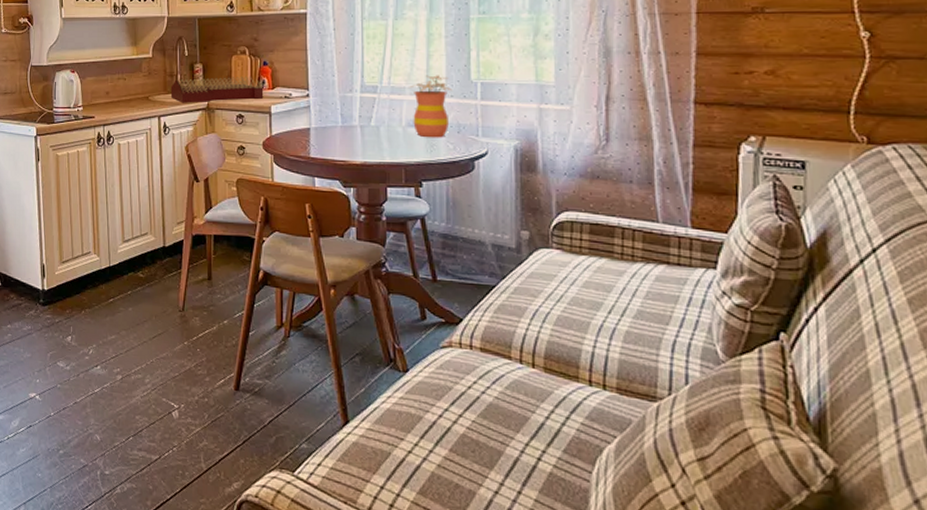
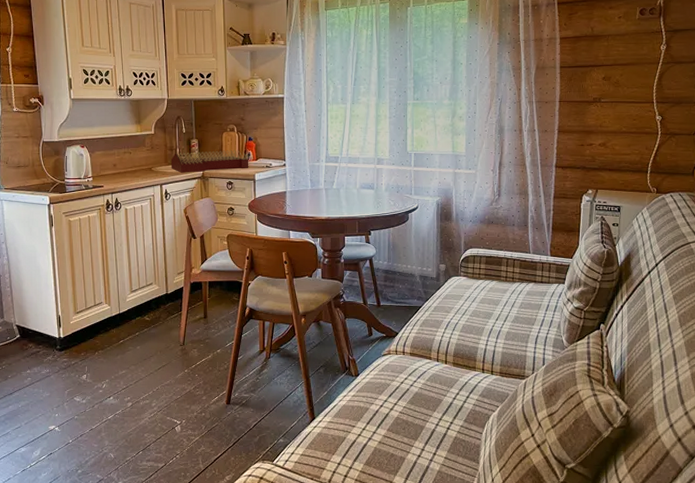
flowerpot: present [409,75,452,138] -> none [362,148,393,197]

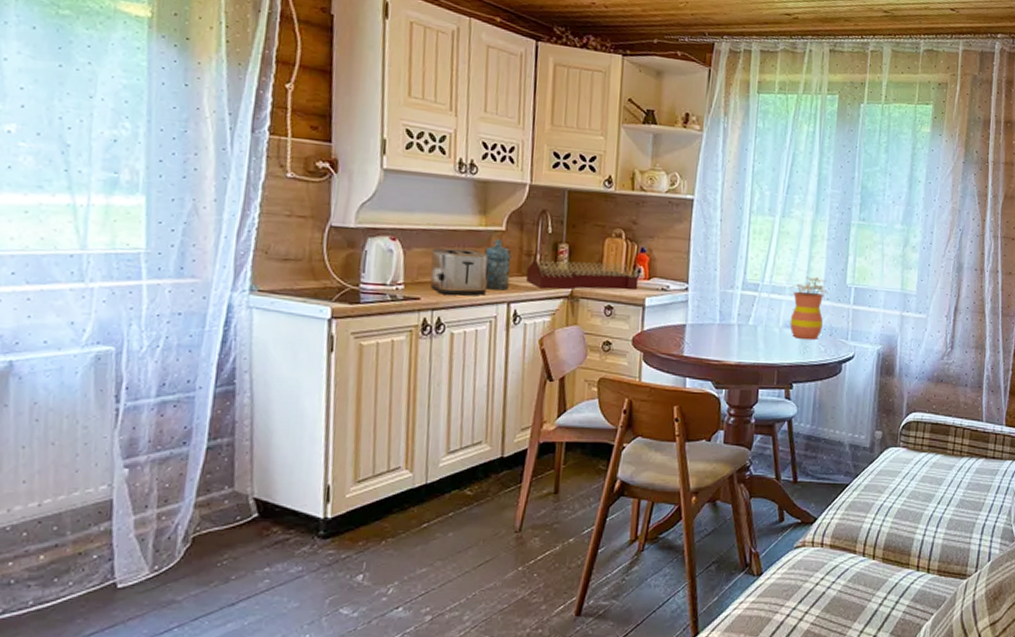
toaster: none [108,149,146,183] -> present [429,248,489,296]
canister: none [142,140,160,176] -> present [484,239,512,291]
flowerpot: none [362,148,393,197] -> present [789,276,829,341]

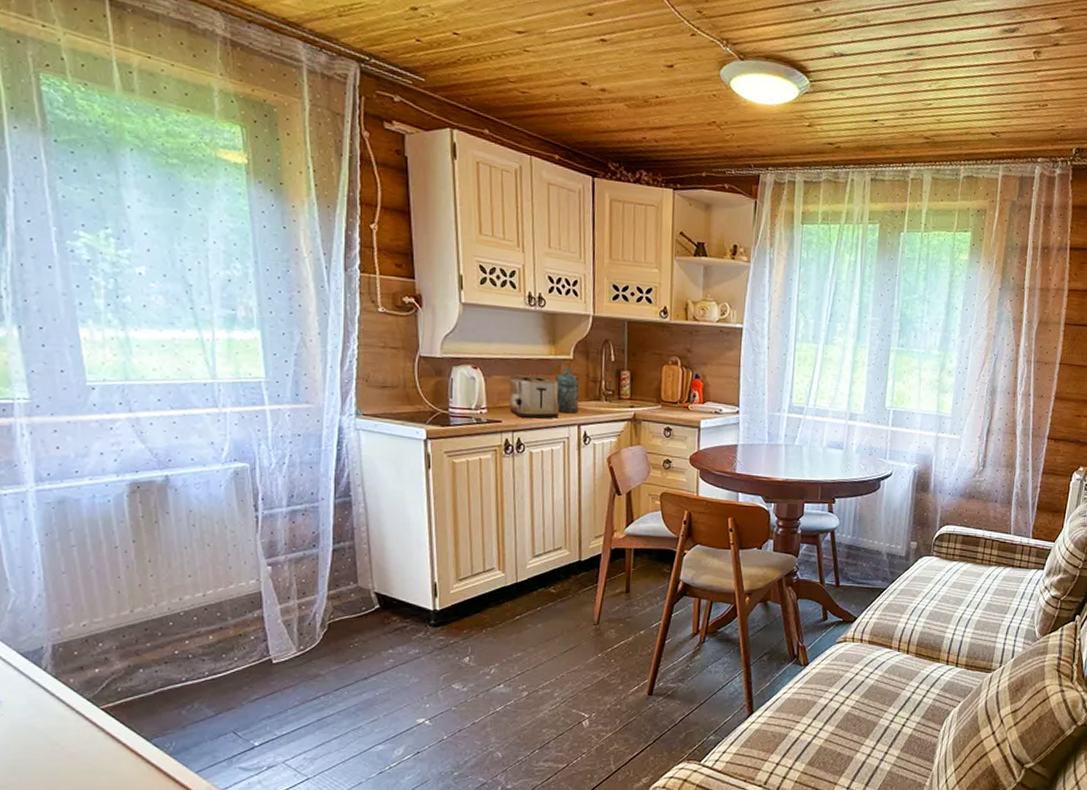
dish rack: present [525,260,639,291] -> none [593,386,694,414]
flowerpot: present [789,276,829,341] -> none [832,400,869,459]

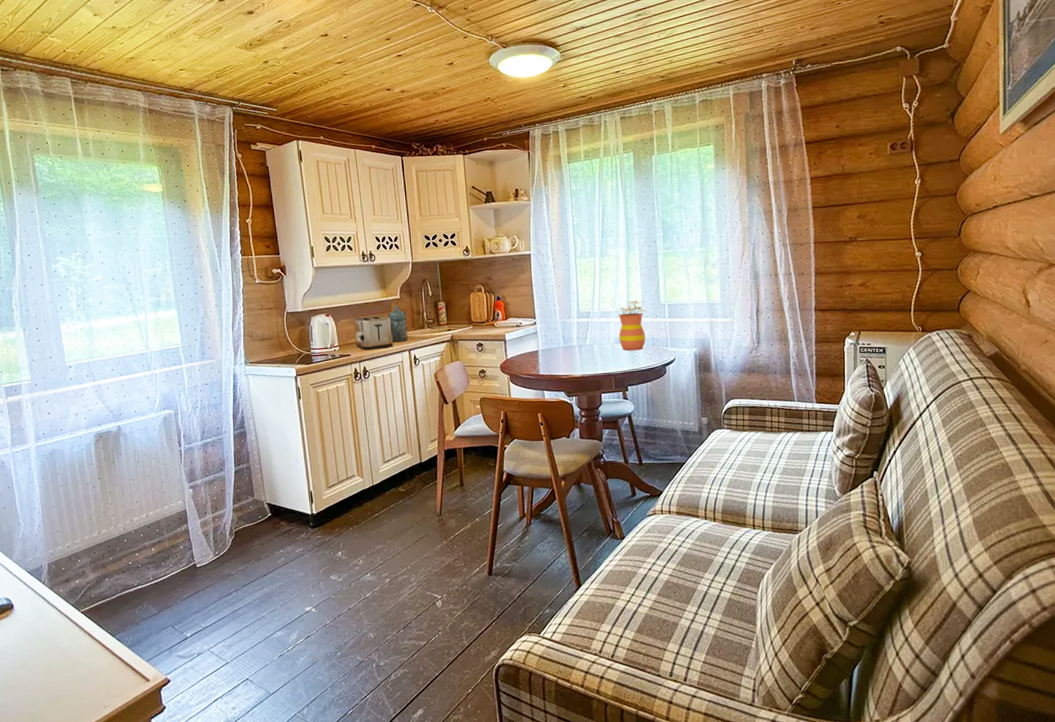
flowerpot: none [832,400,869,459] -> present [615,300,647,351]

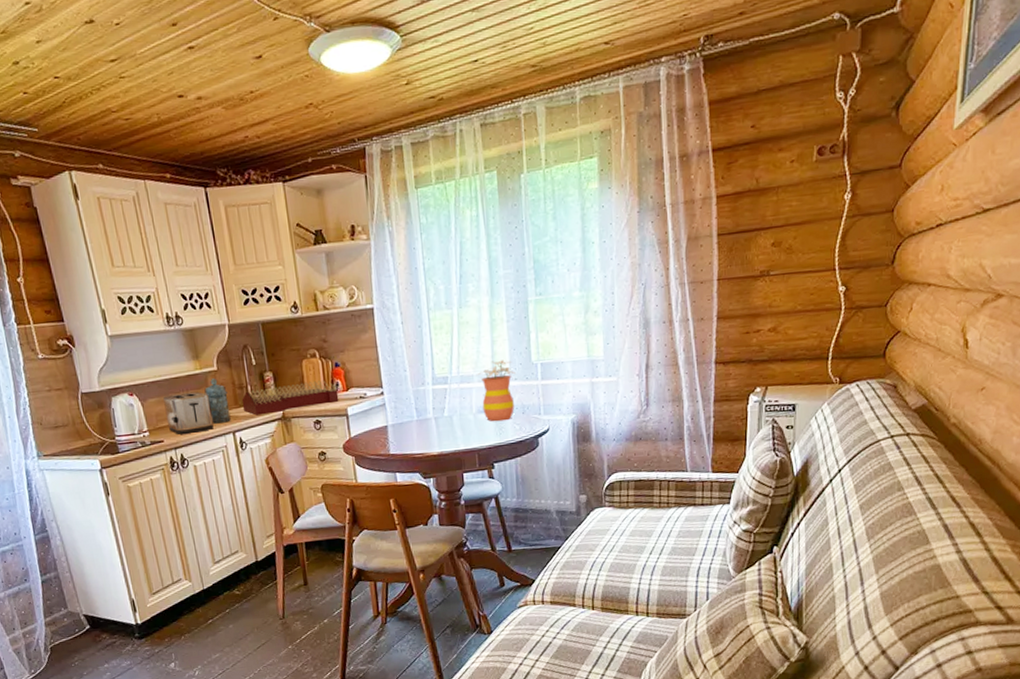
dish rack: none [418,310,499,337] -> present [241,380,339,416]

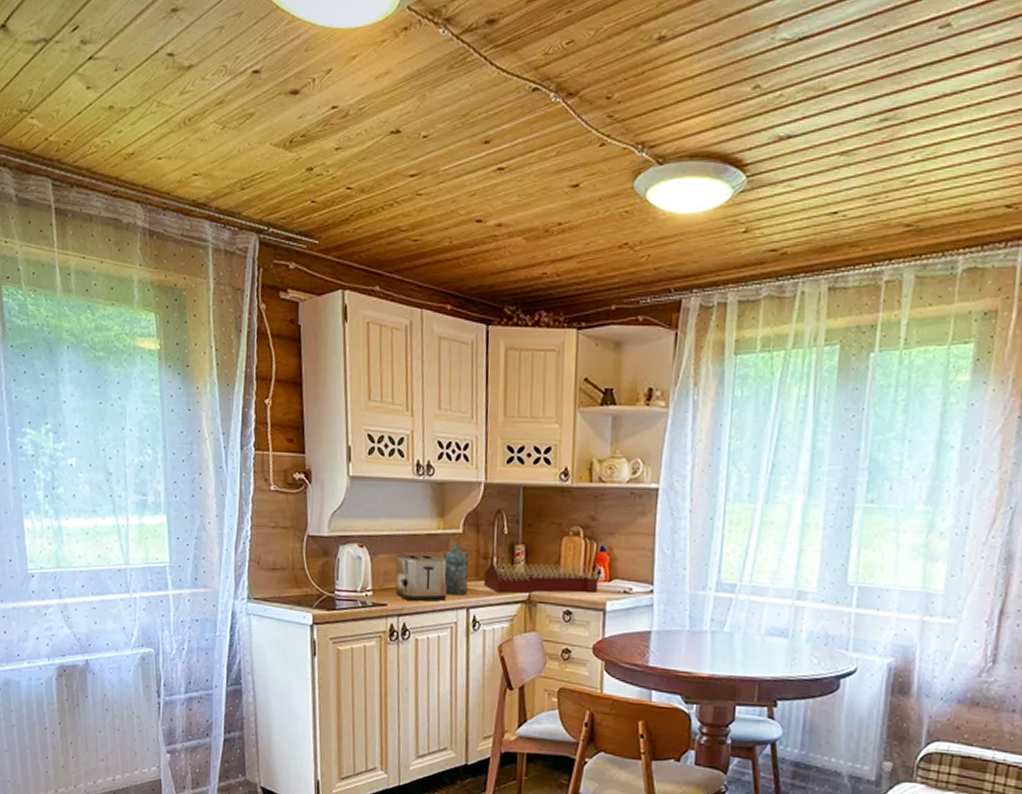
flowerpot: present [477,360,516,422] -> none [774,574,824,651]

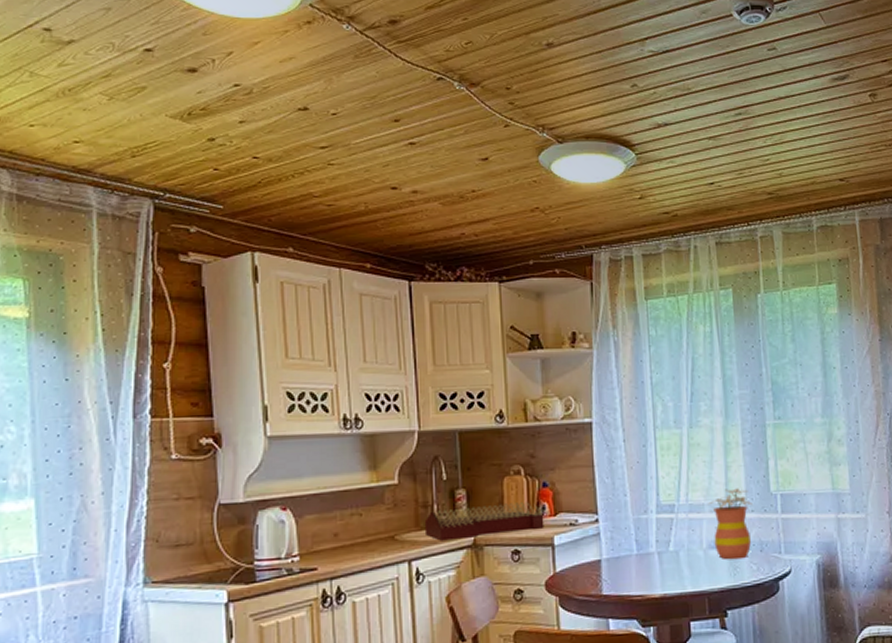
toaster: present [395,553,448,602] -> none [325,508,386,562]
canister: present [443,542,469,596] -> none [379,494,408,550]
flowerpot: none [774,574,824,651] -> present [708,488,752,560]

